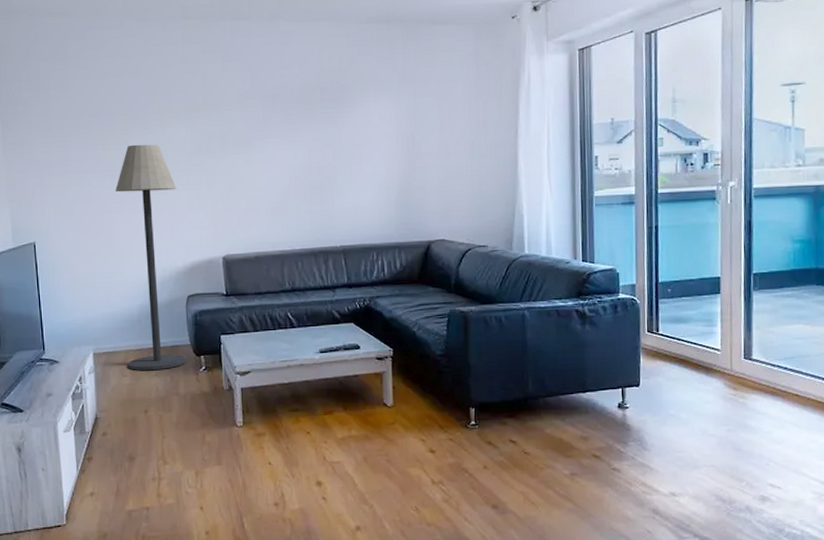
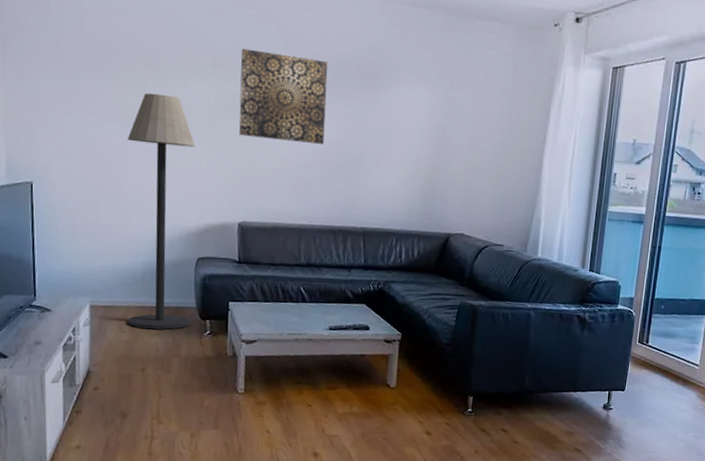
wall art: none [211,89,296,173] -> present [239,48,328,144]

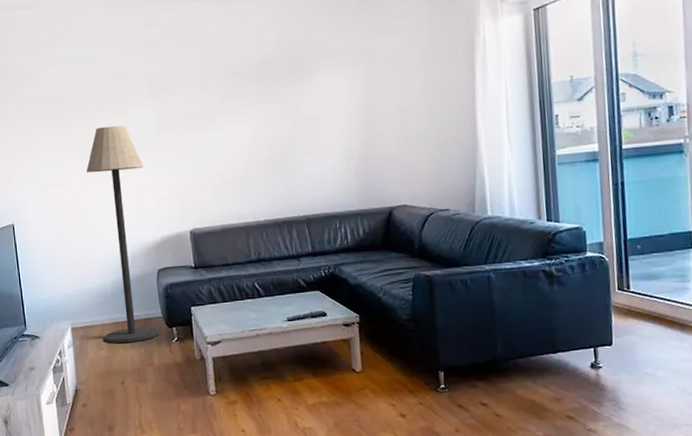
wall art: present [239,48,328,144] -> none [172,65,257,150]

